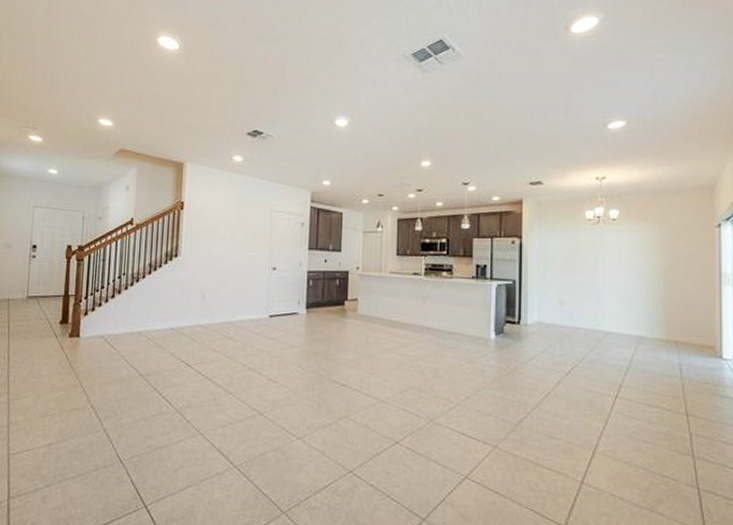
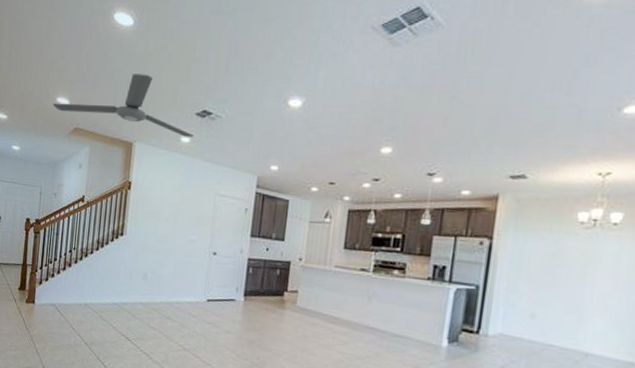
ceiling fan: none [94,96,246,156] -> present [52,74,194,138]

